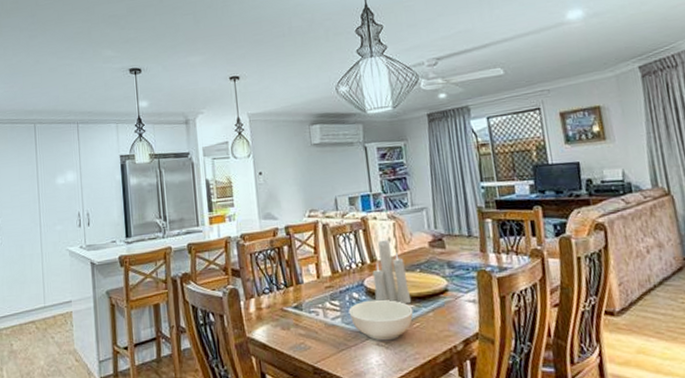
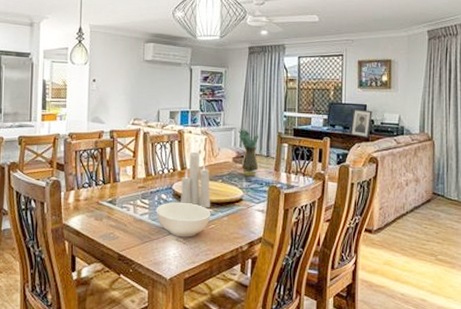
vase: none [430,206,461,262] -> present [238,127,259,177]
picture frame: none [563,168,590,202] -> present [350,109,372,138]

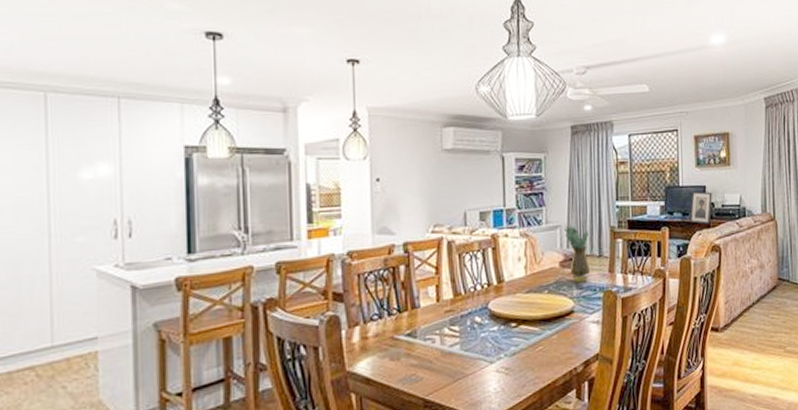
bowl: present [156,202,211,238] -> none [469,323,537,367]
candle: present [181,150,211,208] -> none [498,257,537,328]

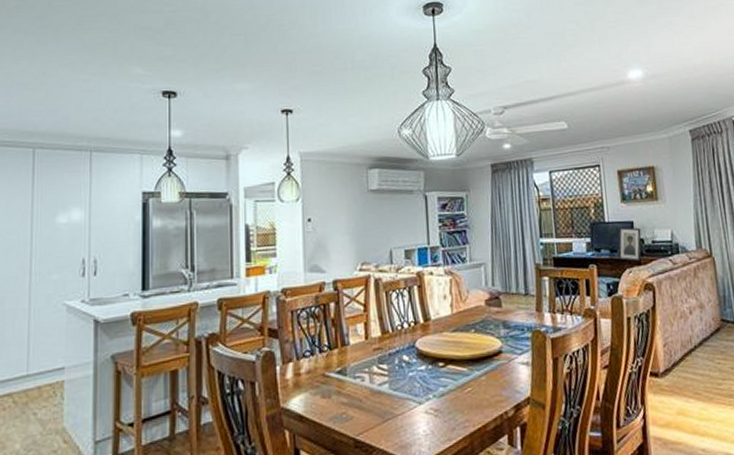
vase: present [564,224,591,283] -> none [488,261,517,322]

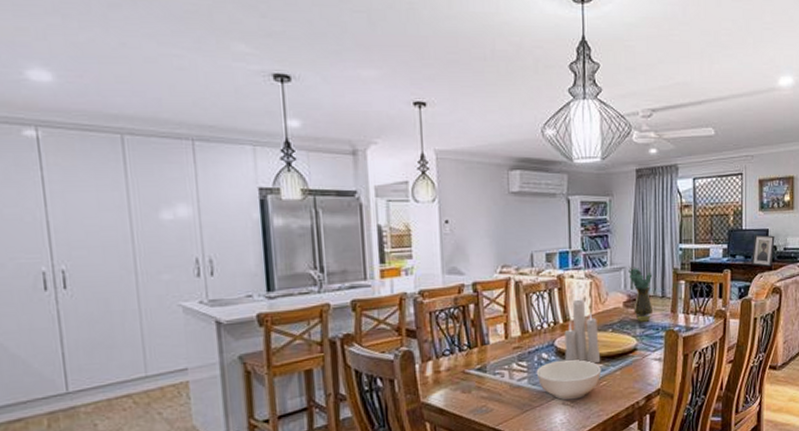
bowl: none [397,362,466,409] -> present [536,359,602,400]
candle: none [425,295,465,368] -> present [564,298,601,364]
vase: none [488,261,517,322] -> present [628,265,654,322]

